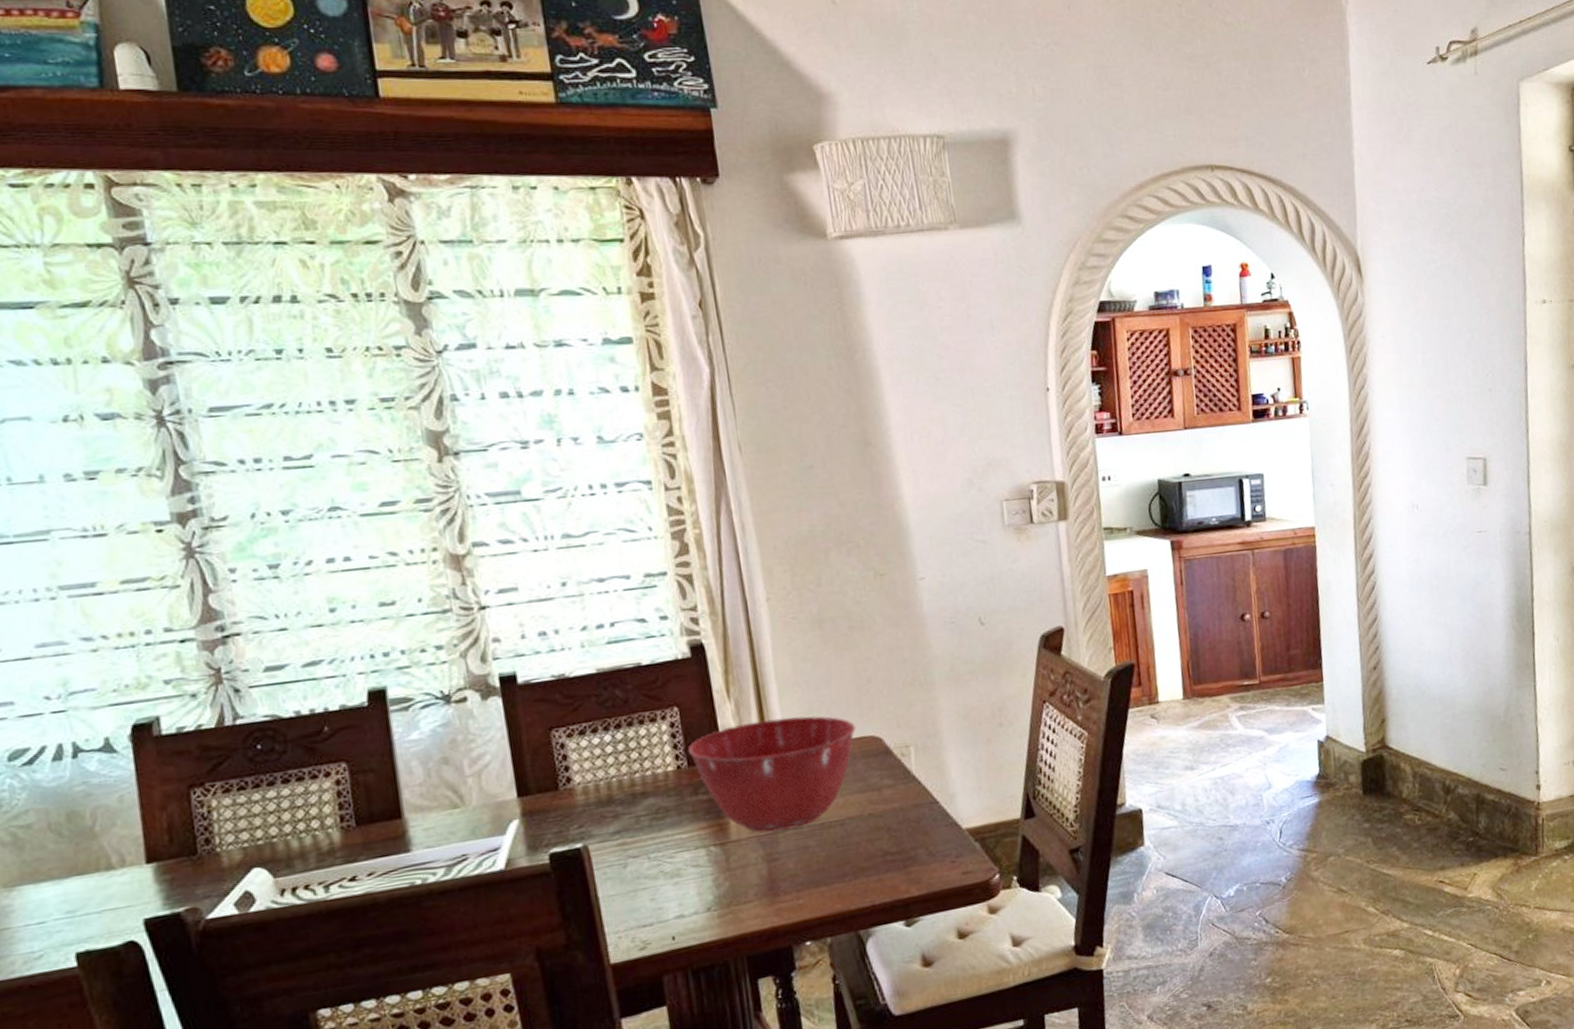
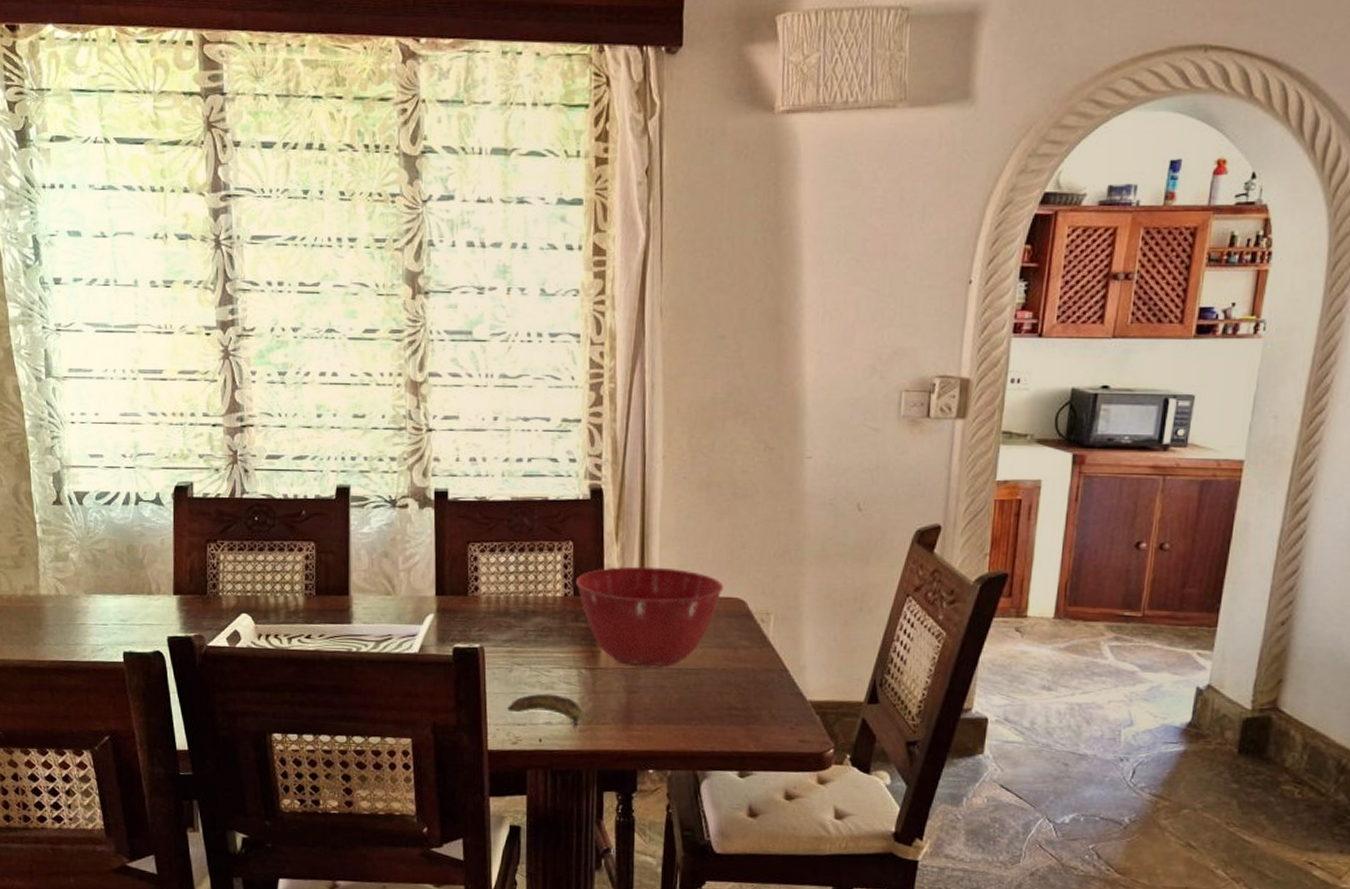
banana: none [627,881,720,915] -> present [507,693,583,728]

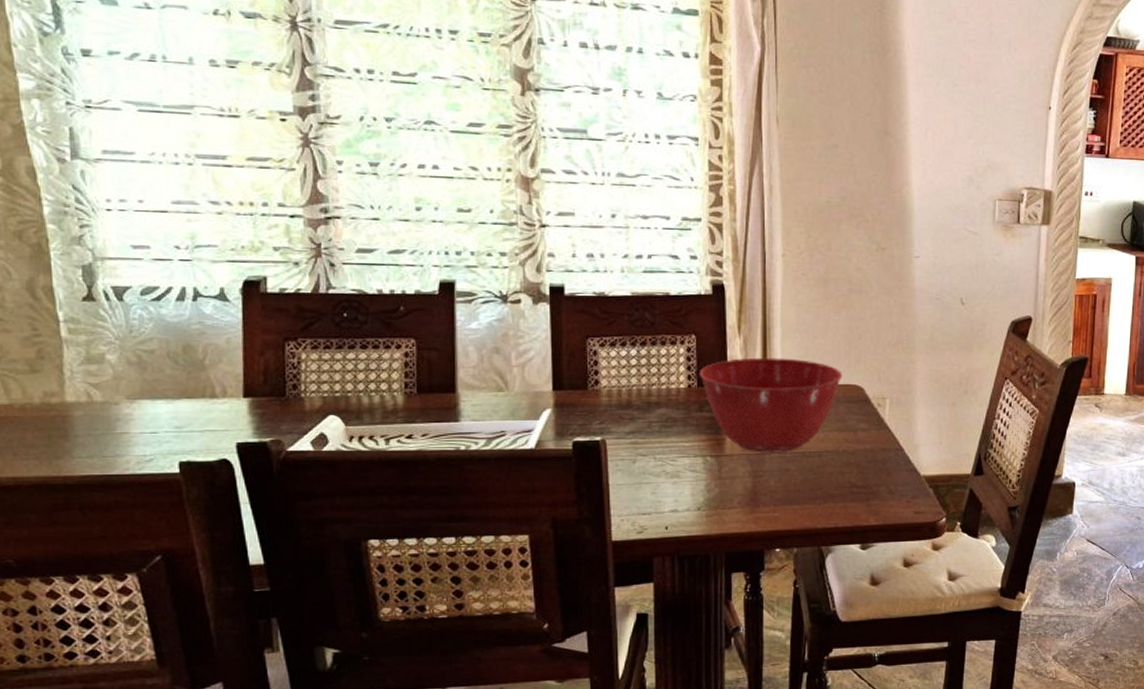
banana: present [507,693,583,728] -> none [632,482,709,514]

